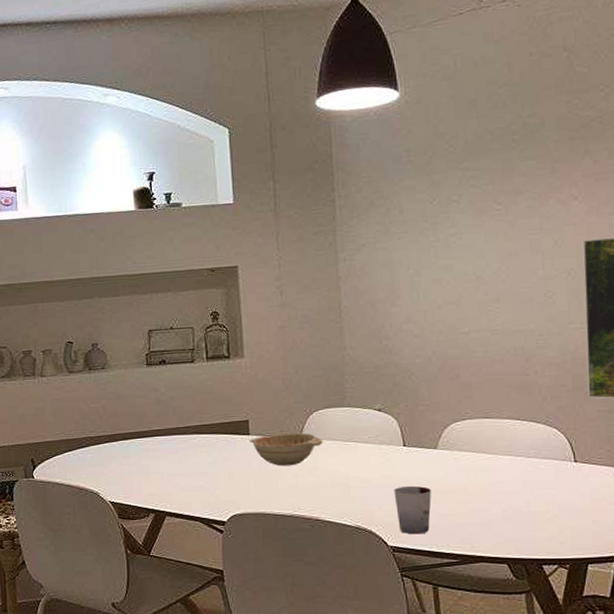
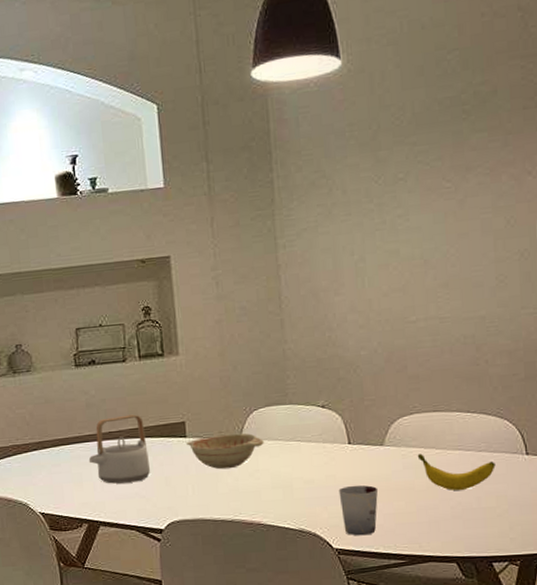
teapot: none [157,412,215,477] -> present [88,414,151,484]
banana: none [469,458,545,494] -> present [417,454,496,490]

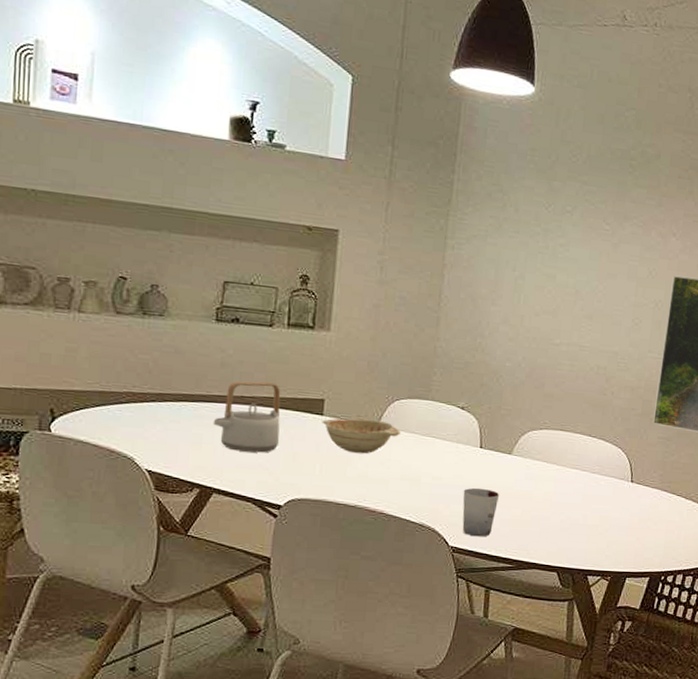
banana: present [417,454,496,490] -> none [539,467,605,506]

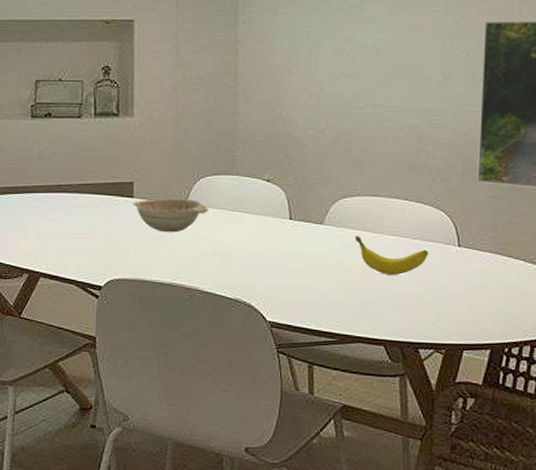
teapot: present [212,381,281,453] -> none [35,170,96,237]
cup: present [462,487,500,537] -> none [276,260,315,311]
banana: none [539,467,605,506] -> present [355,236,428,275]

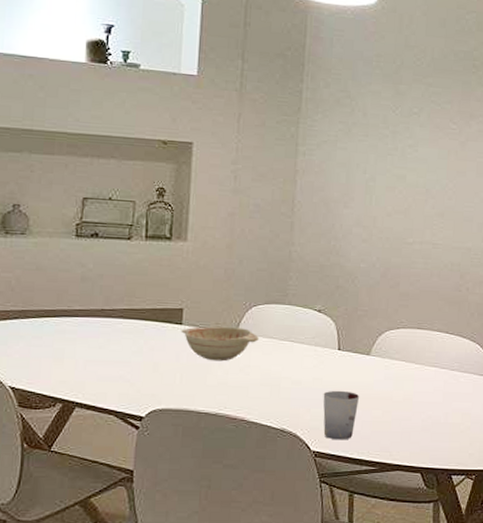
cup: none [276,260,315,311] -> present [323,390,360,440]
banana: present [355,236,428,275] -> none [398,366,464,404]

